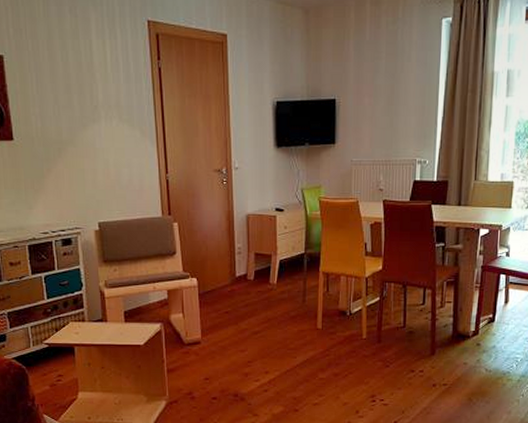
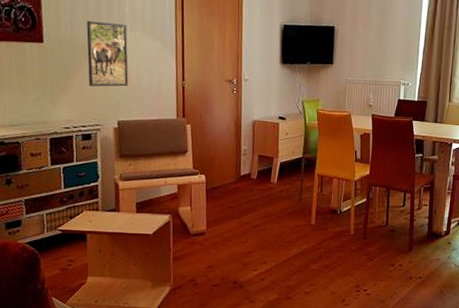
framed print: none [58,112,107,185] -> present [87,20,128,87]

